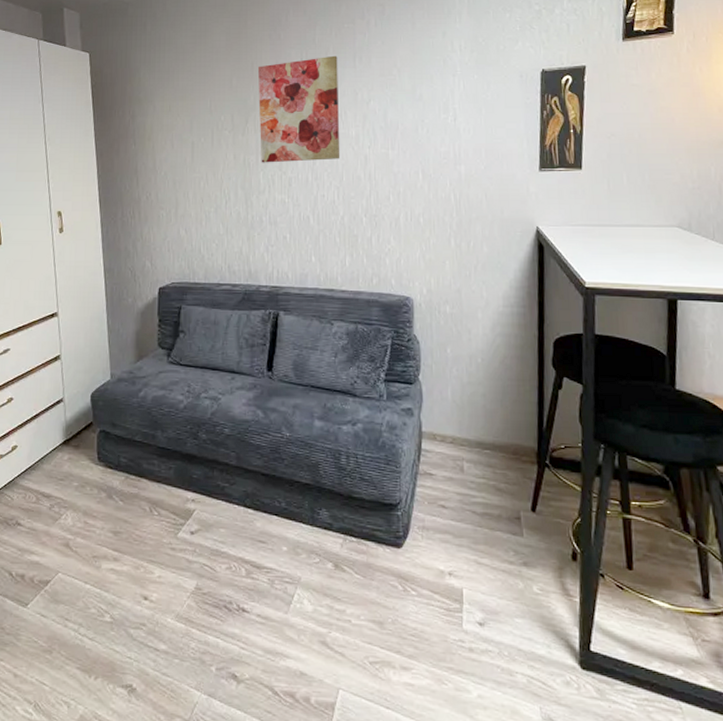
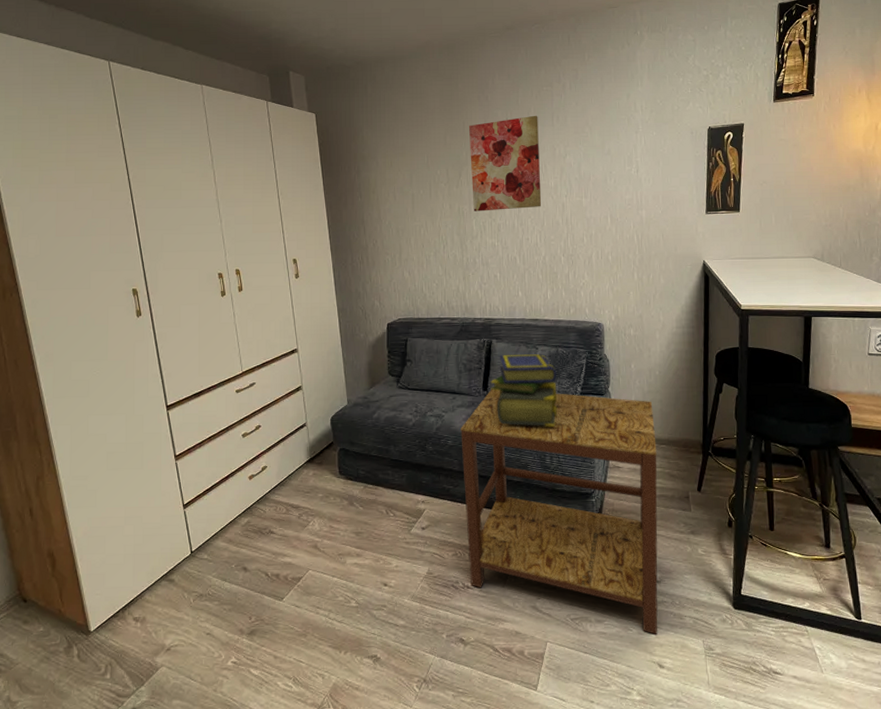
side table: none [239,370,481,693] -> present [460,389,658,634]
stack of books: none [276,330,356,419] -> present [491,354,557,427]

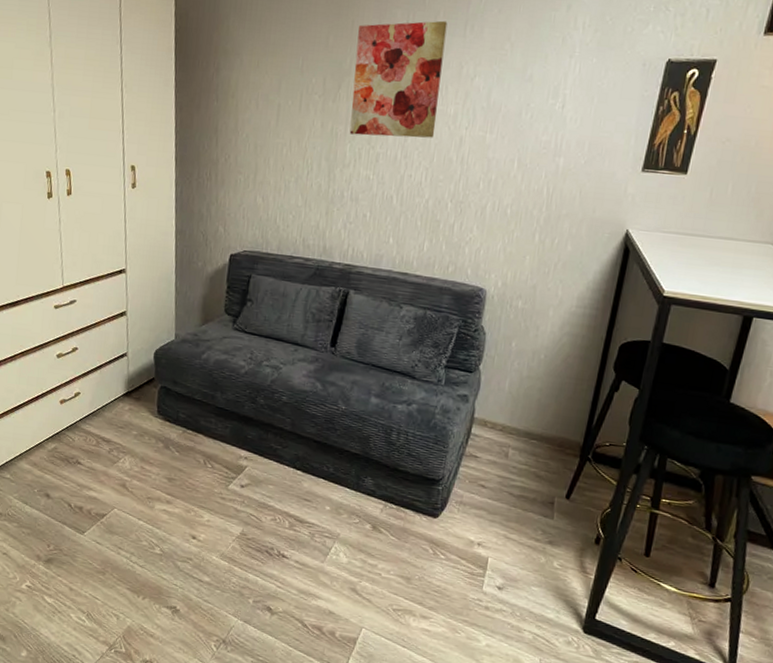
side table: present [460,389,658,634] -> none [287,346,530,643]
stack of books: present [491,354,557,427] -> none [340,309,421,400]

